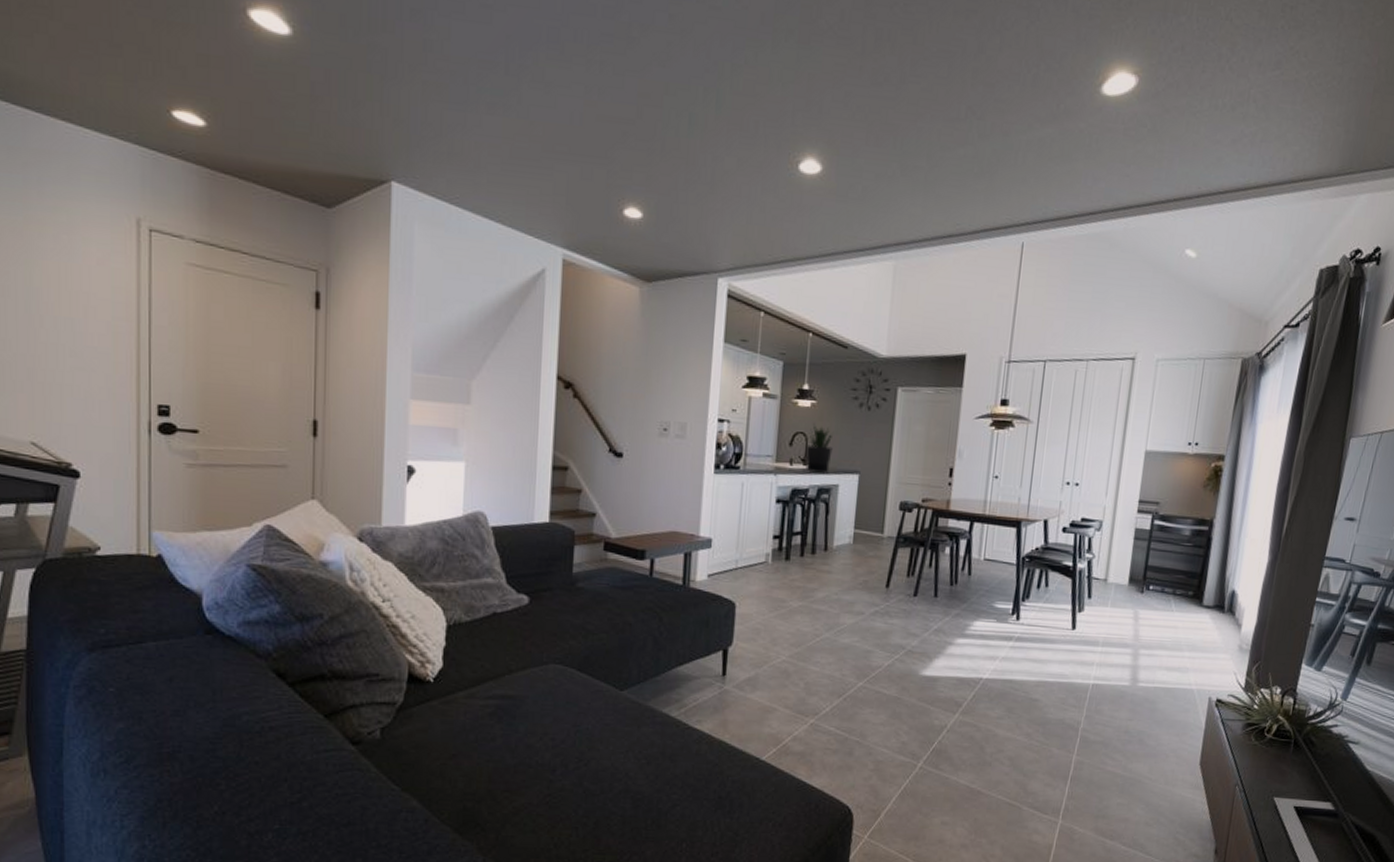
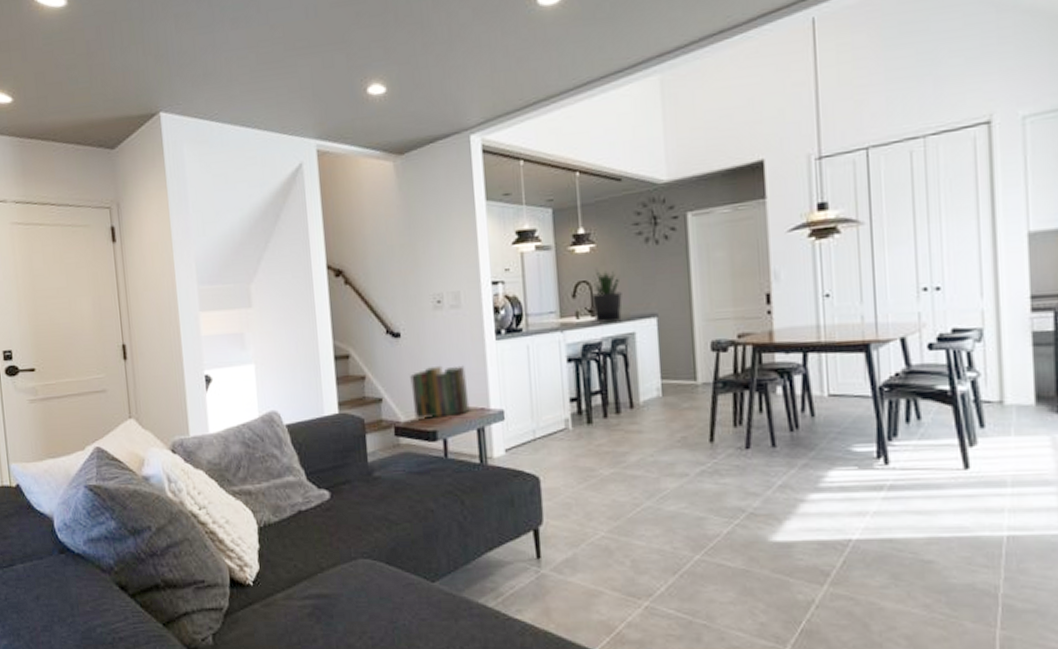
books: none [625,489,681,539] -> present [410,365,470,419]

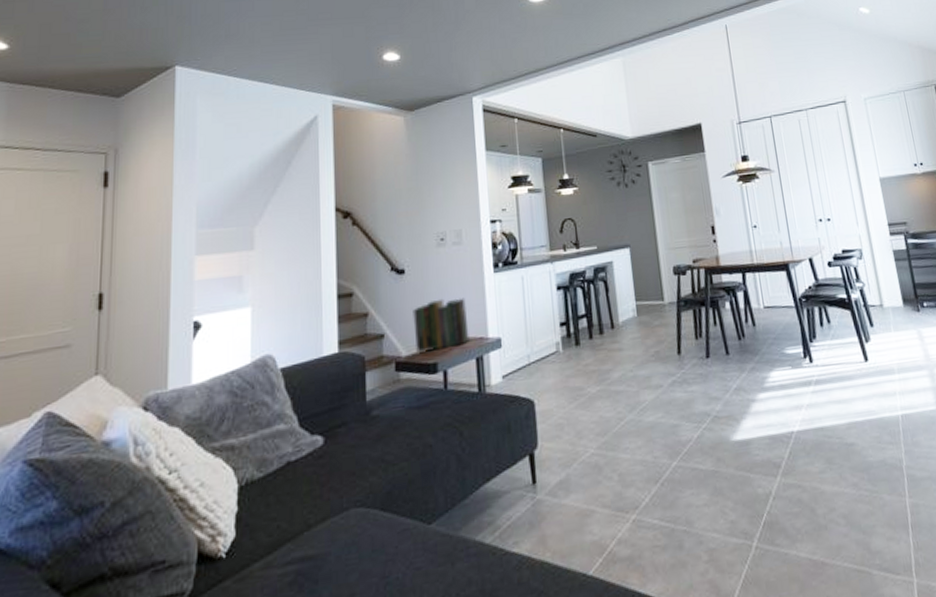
planter: present [591,270,622,323] -> none [575,209,602,255]

